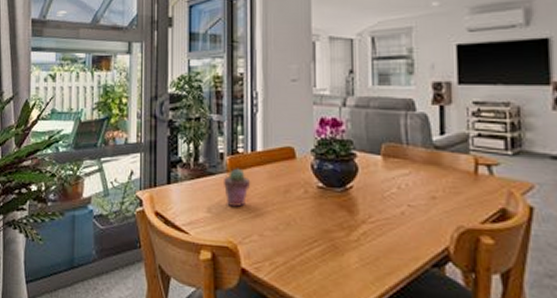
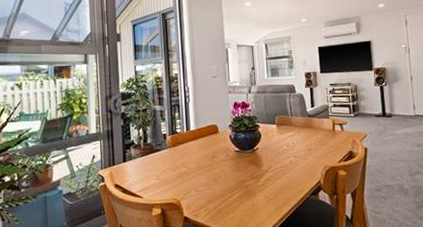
potted succulent: present [223,168,251,208] -> none [166,144,188,173]

